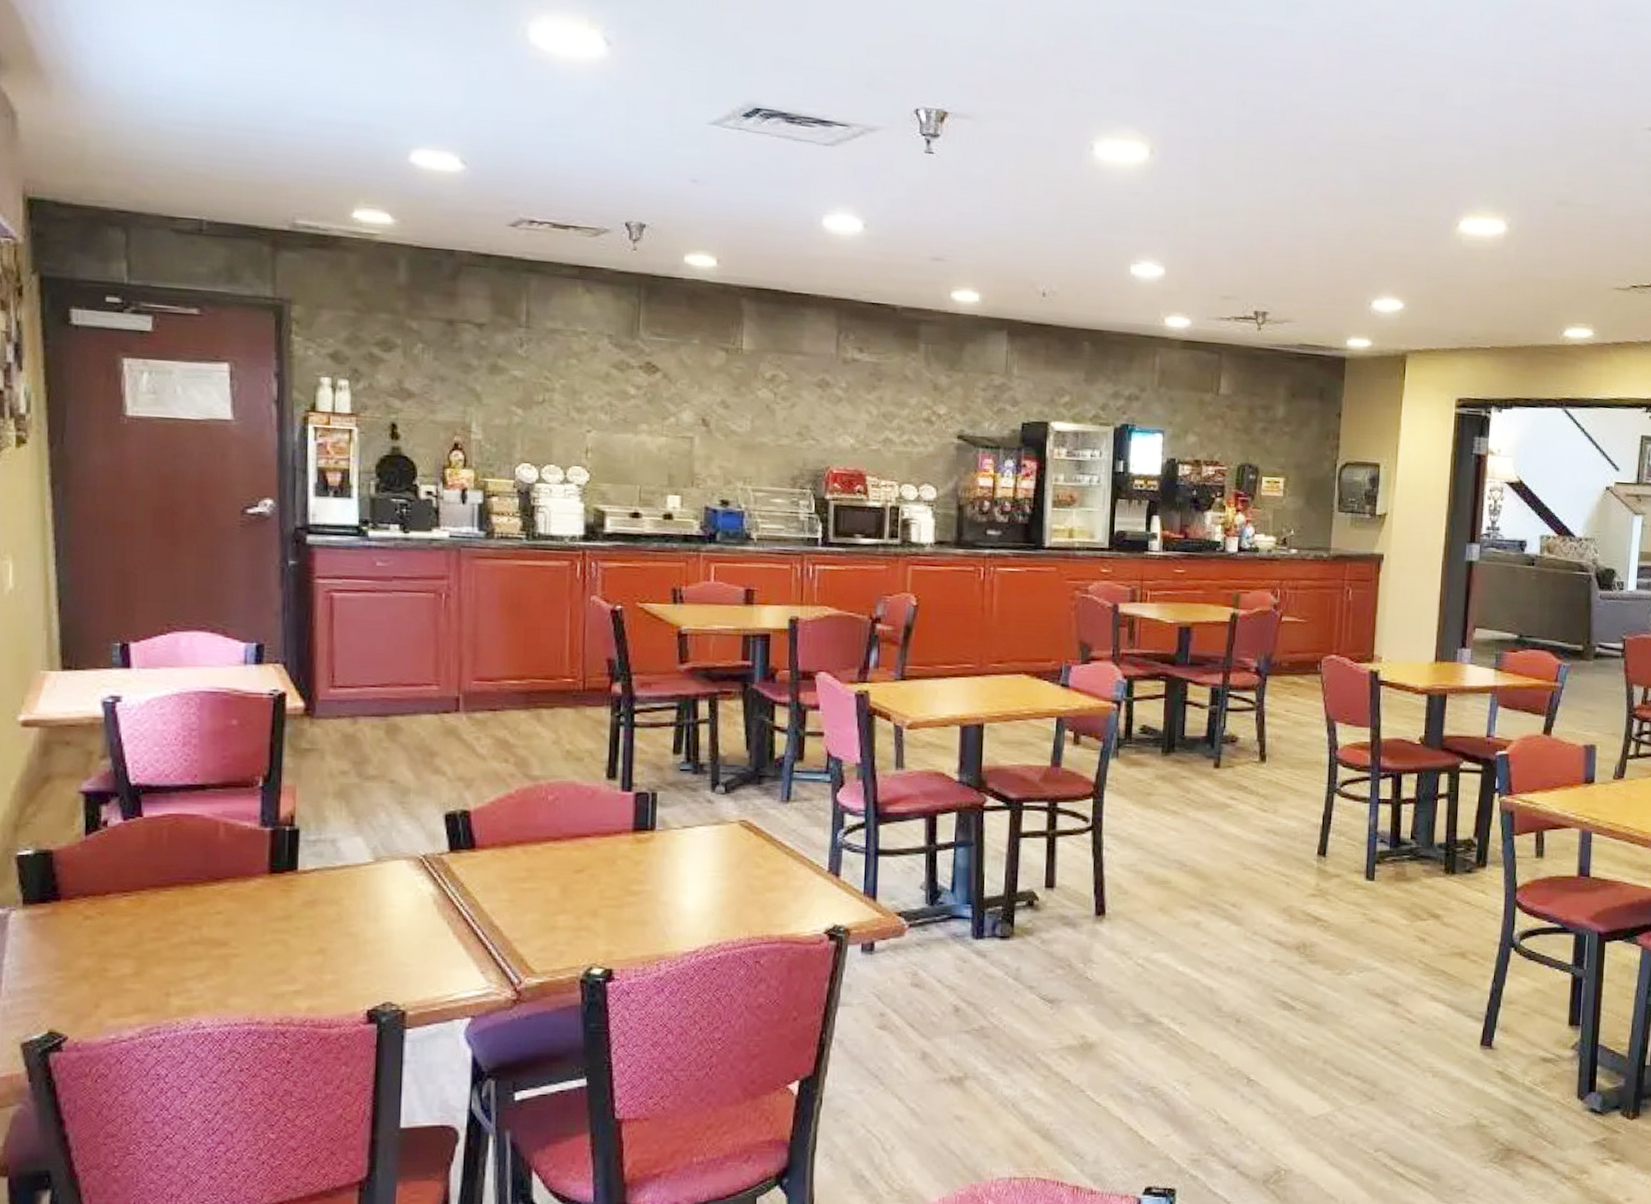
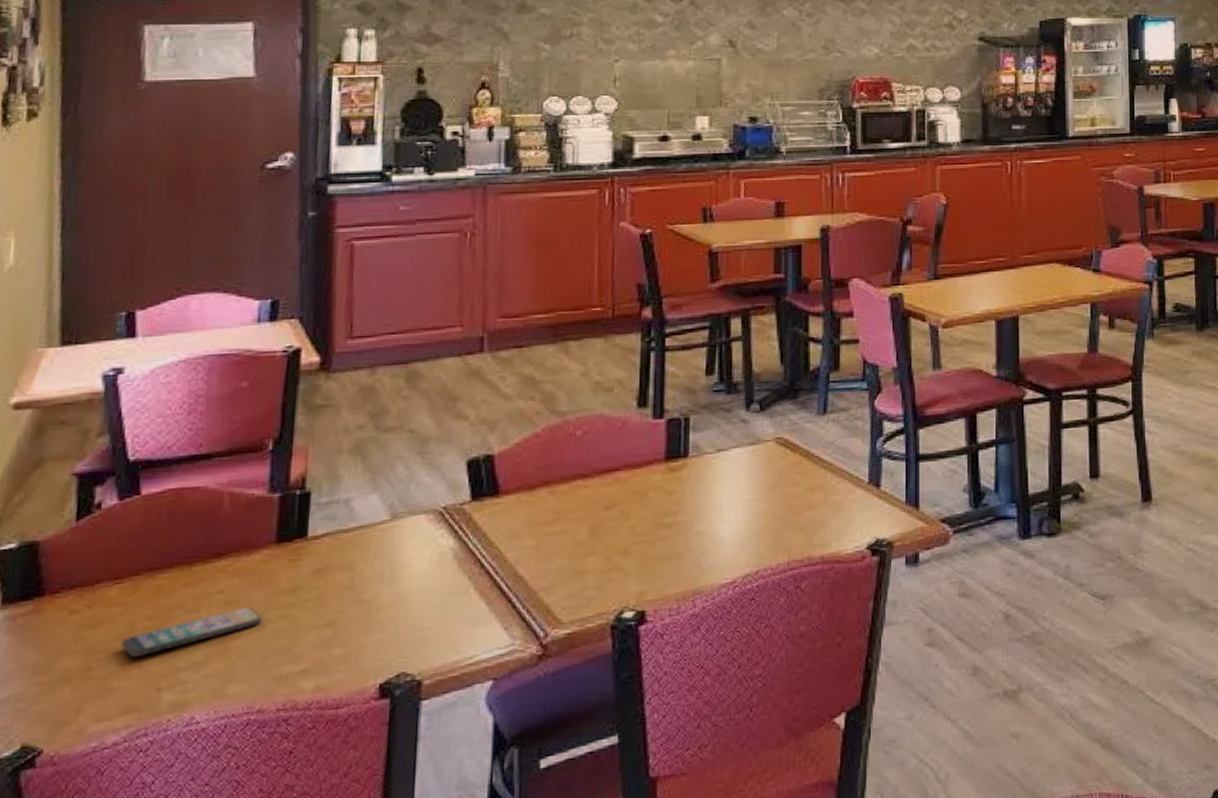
smartphone: none [132,929,259,963] -> present [121,607,263,657]

